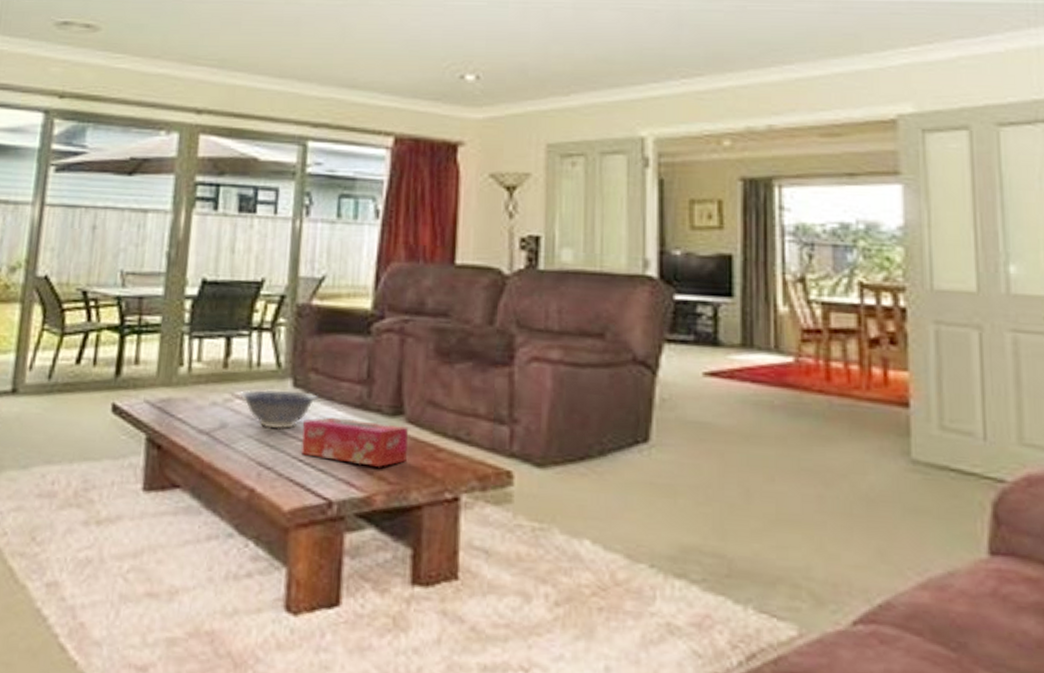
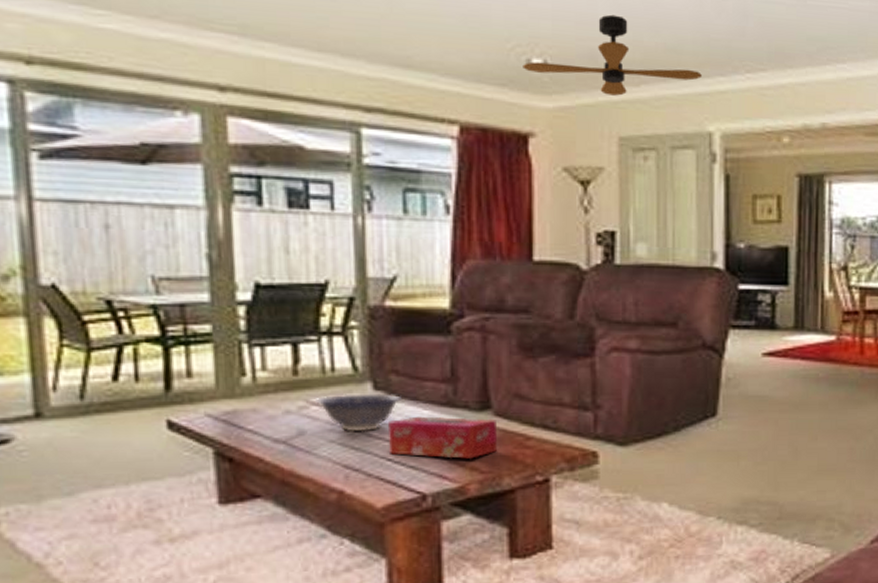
ceiling fan: none [456,32,634,105] -> present [523,14,702,96]

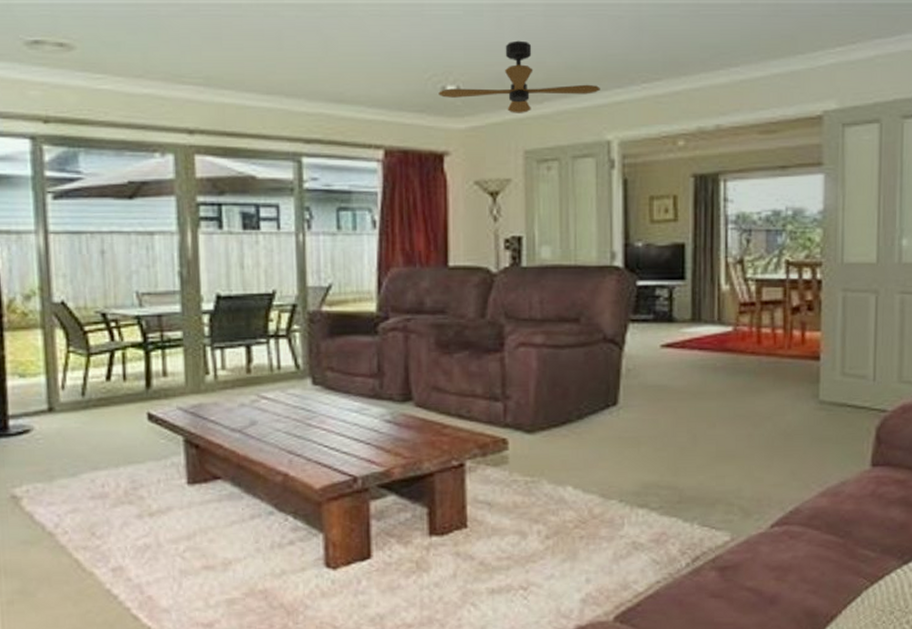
decorative bowl: present [315,394,403,432] -> none [265,388,337,422]
tissue box: present [387,416,497,459] -> none [324,407,418,445]

